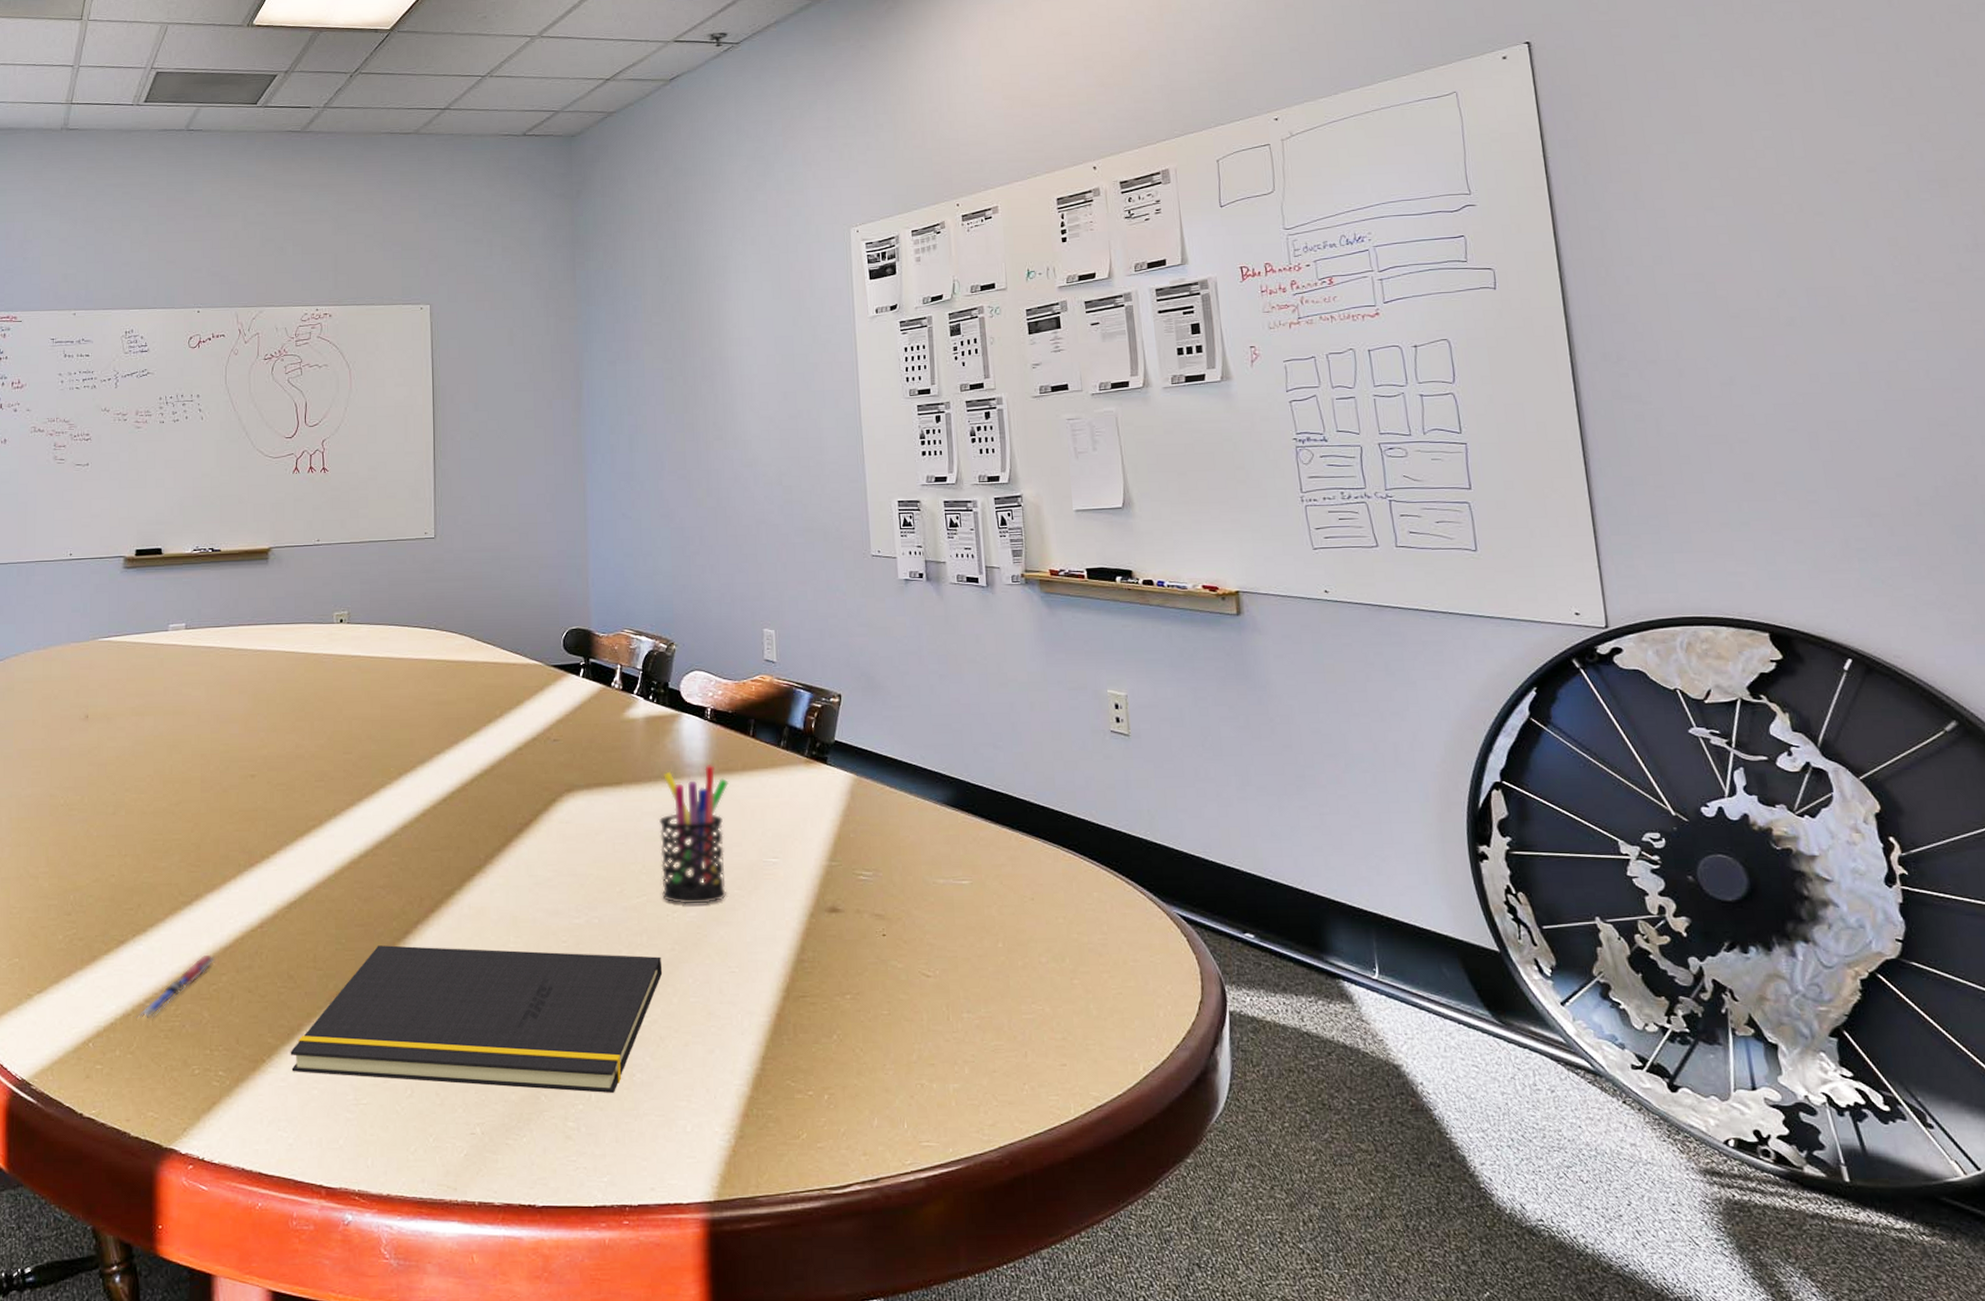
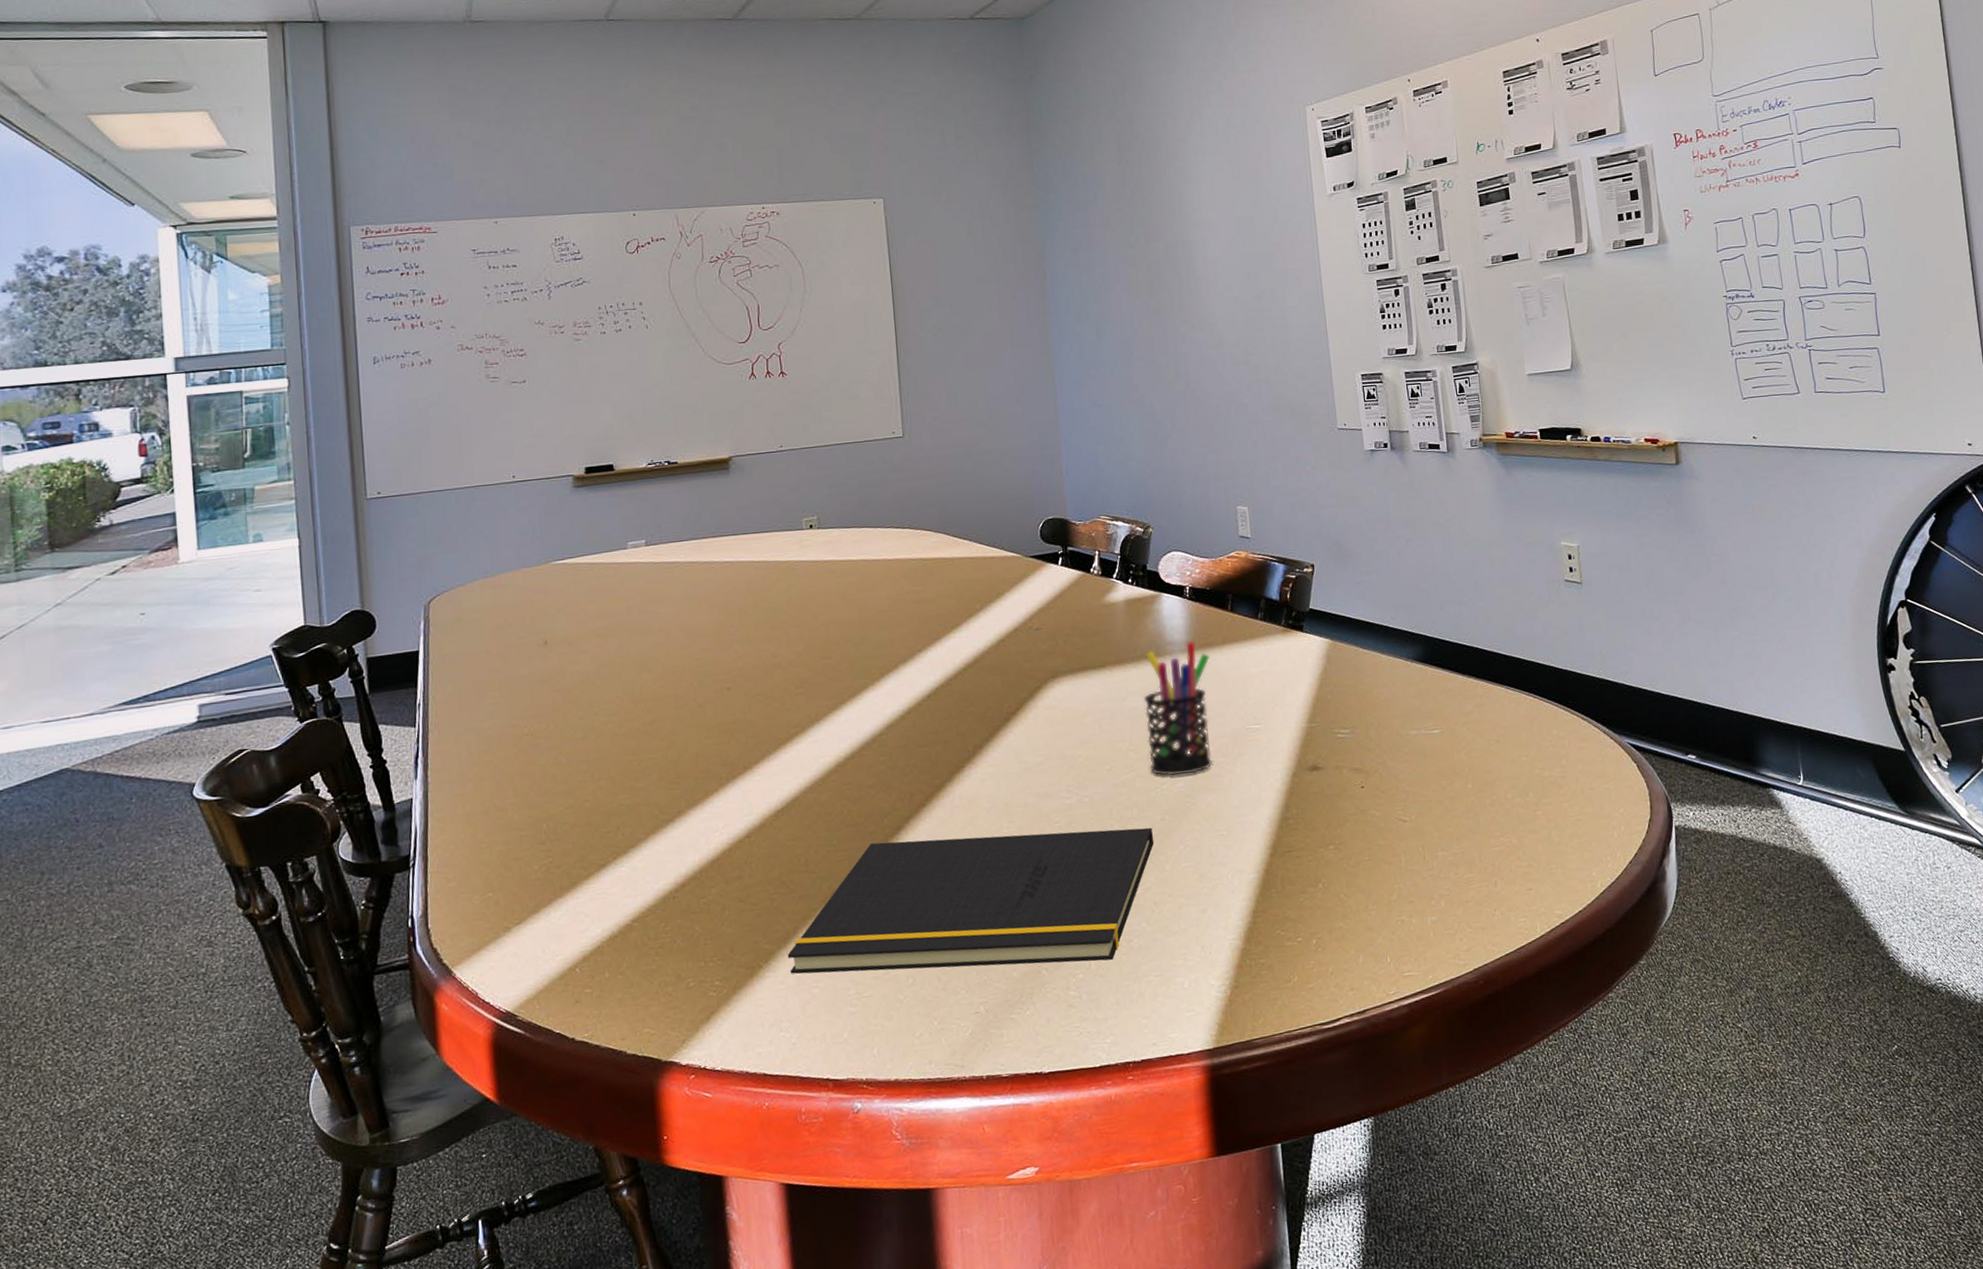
pen: present [136,955,215,1018] -> none [624,870,703,939]

